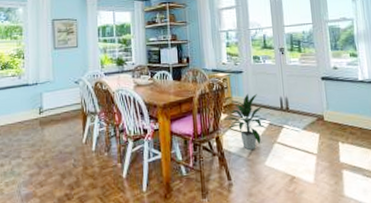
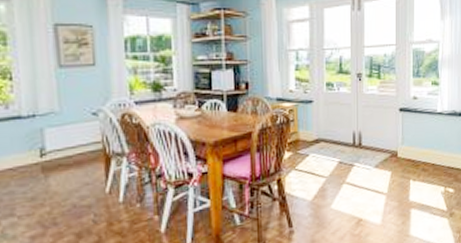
indoor plant: present [224,93,267,150] -> none [288,127,337,192]

